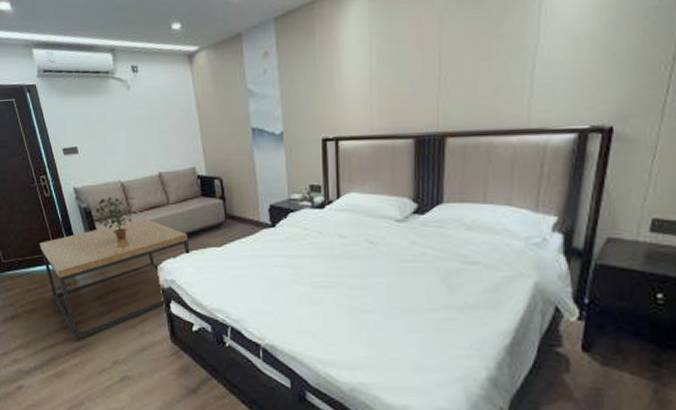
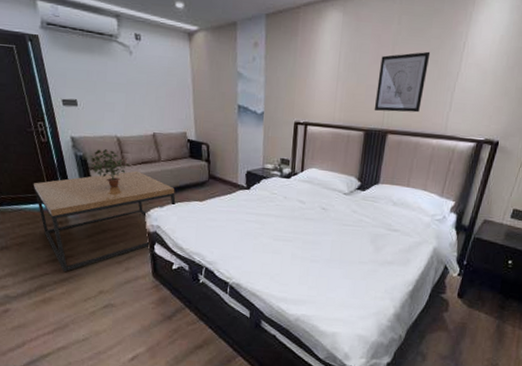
wall art: none [423,24,493,111] -> present [374,51,431,113]

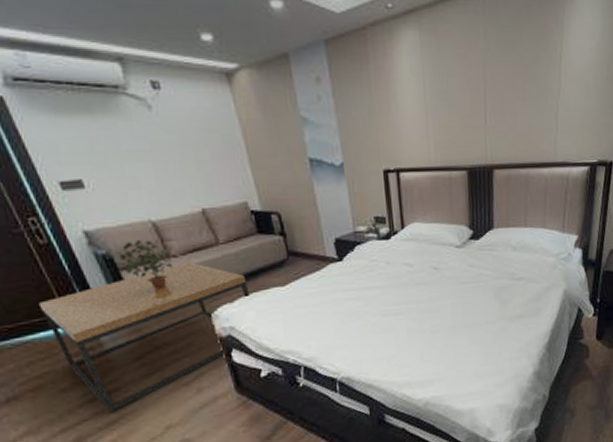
wall art: present [374,51,431,113] -> none [472,68,526,145]

